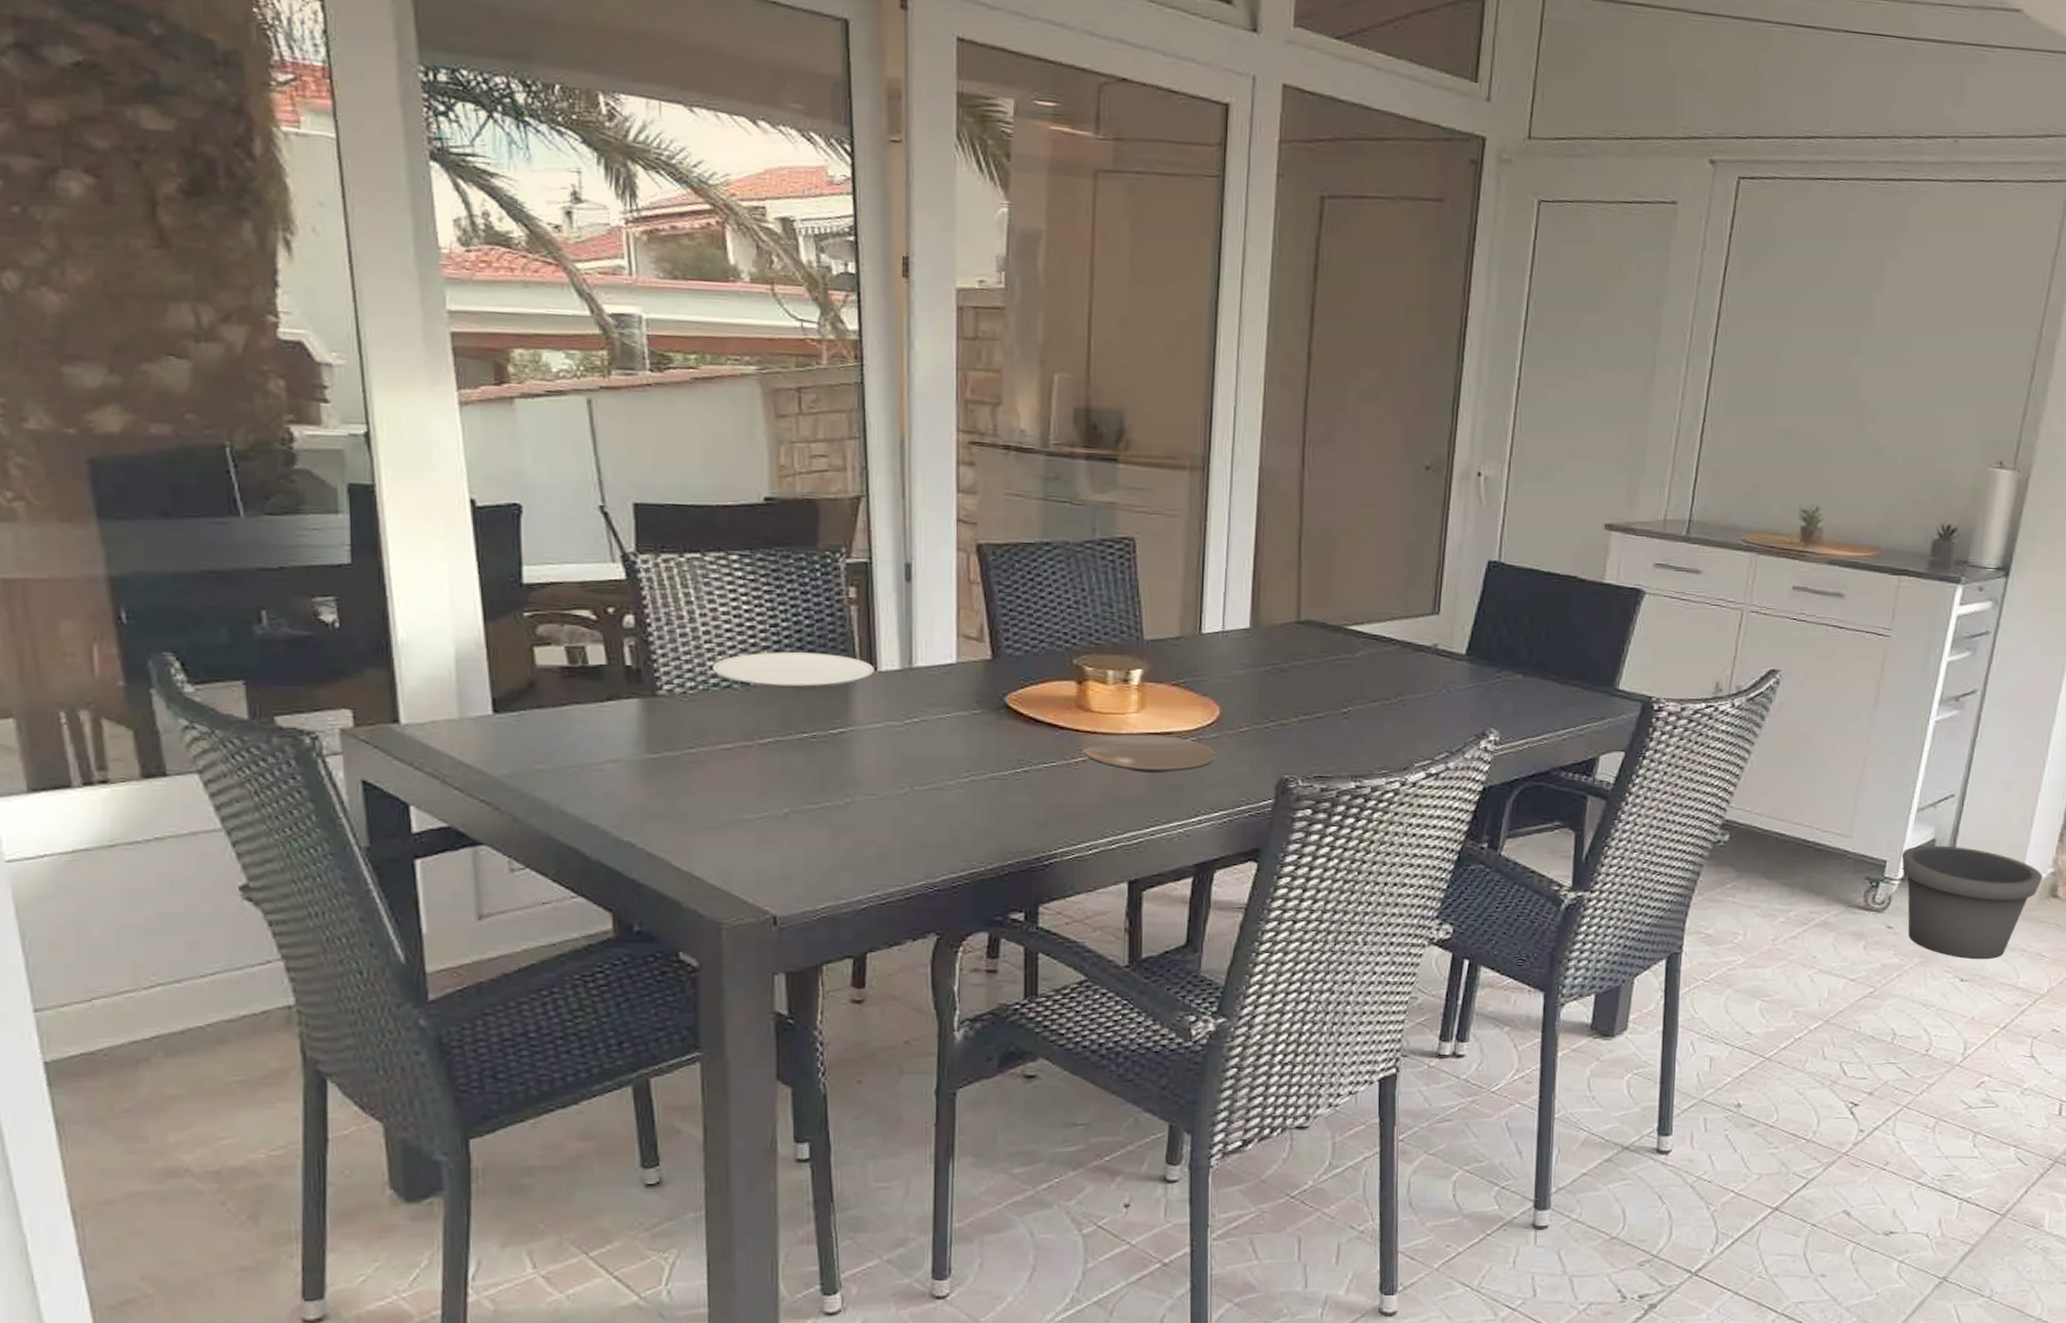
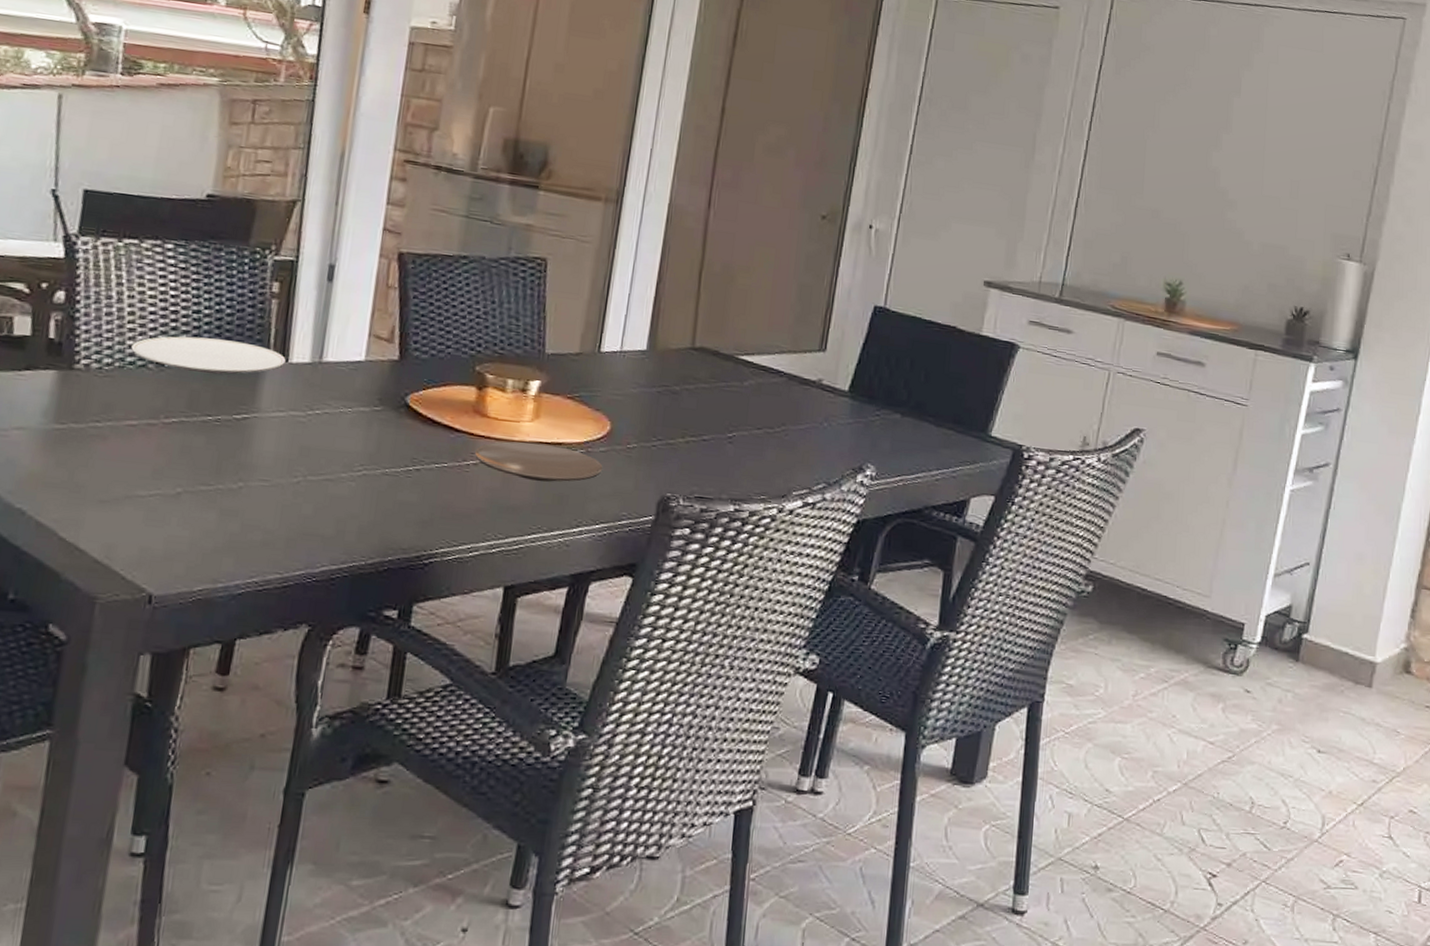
pot: present [1902,845,2043,959] -> none [1259,611,1397,732]

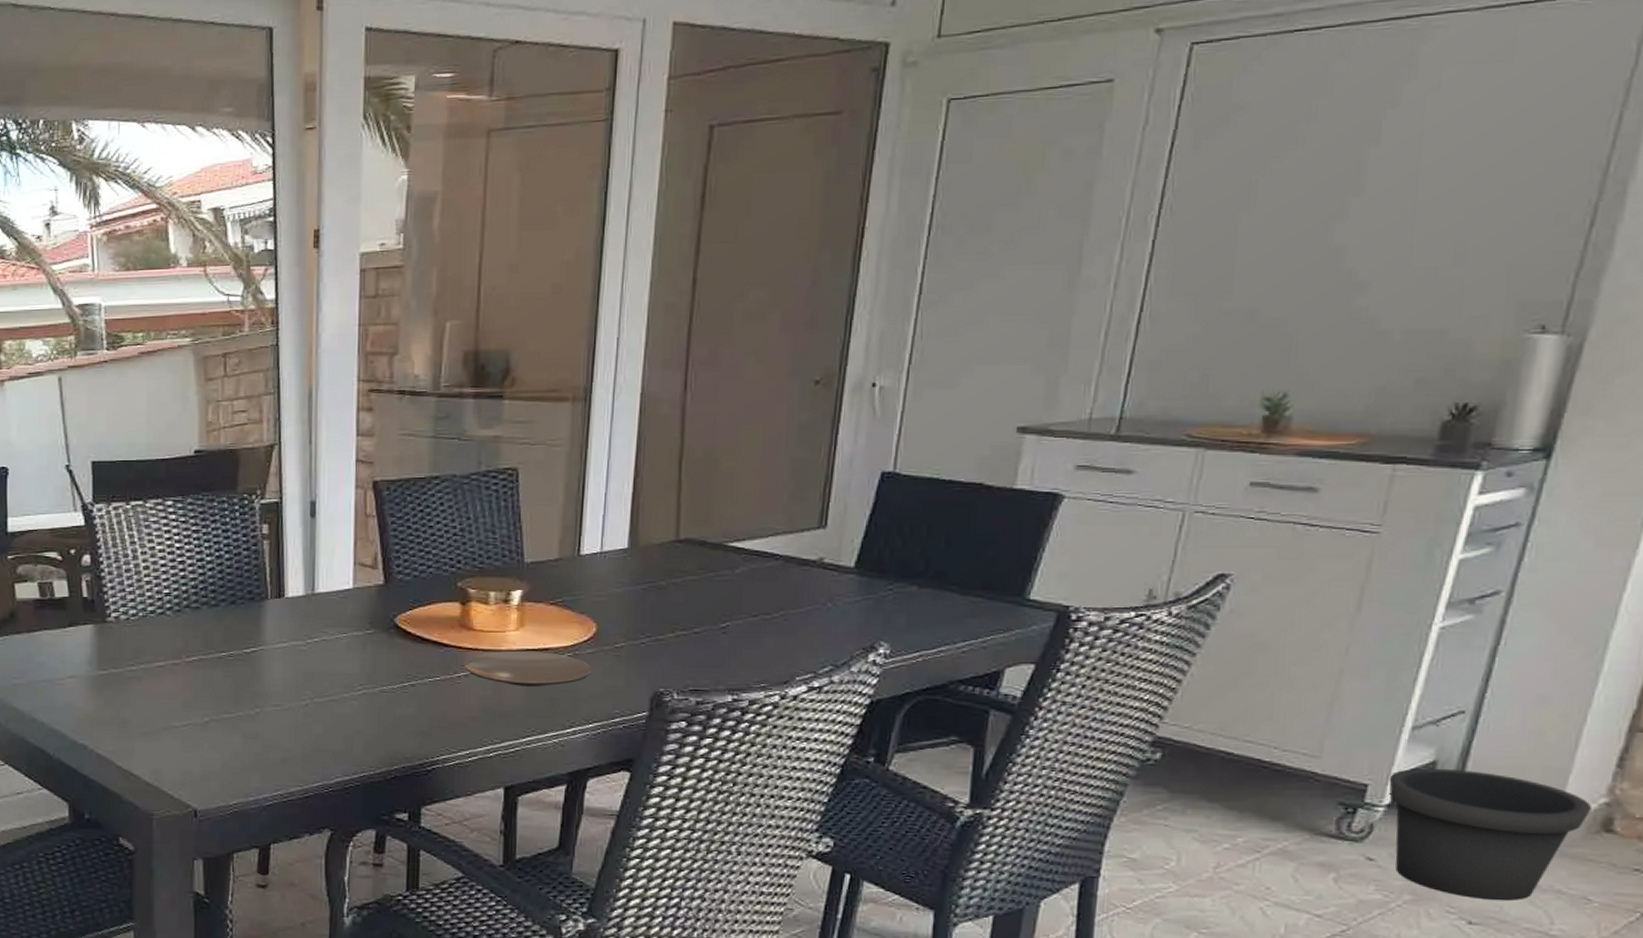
plate: present [131,336,286,375] -> none [150,583,282,615]
pot: none [1259,611,1397,732] -> present [1389,768,1593,900]

